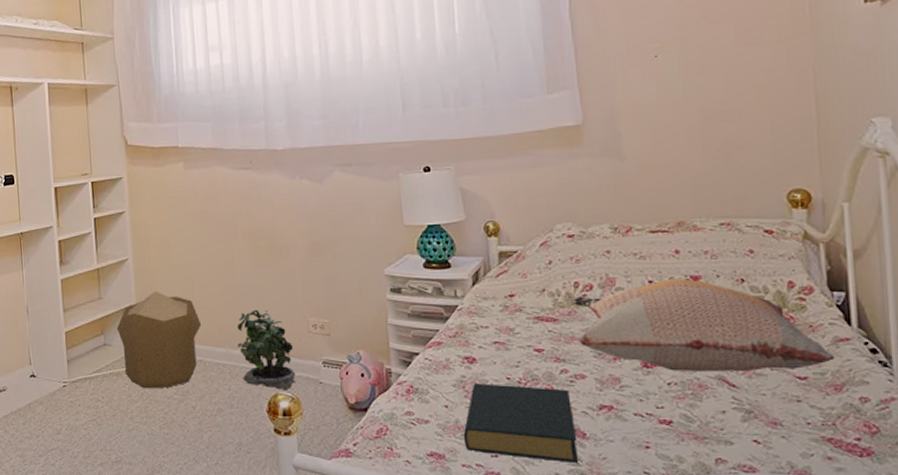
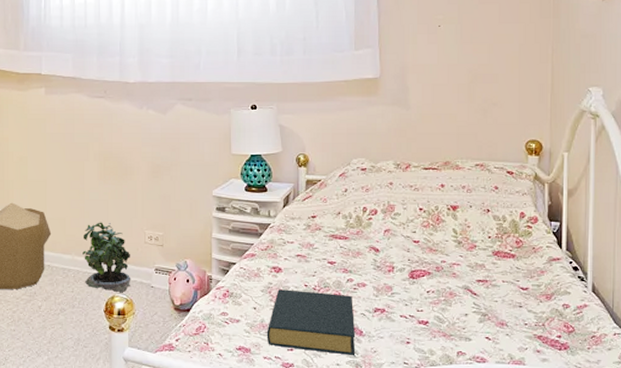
decorative pillow: present [573,279,835,371] -> none [361,208,548,282]

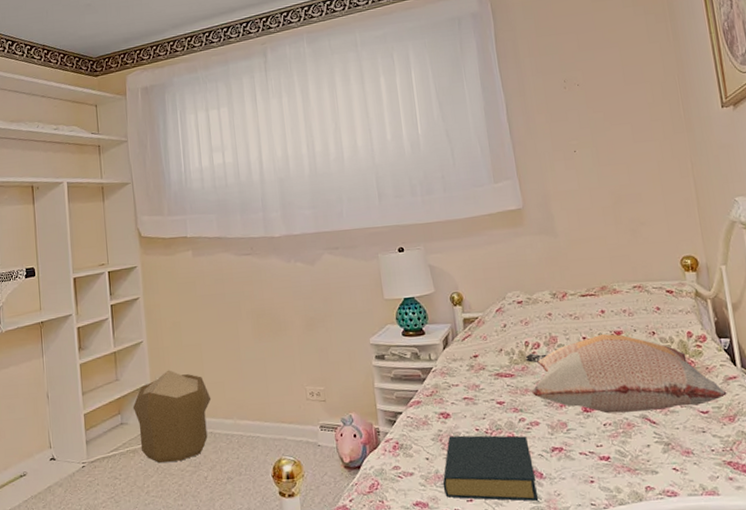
potted plant: present [82,222,131,292] -> none [243,381,298,454]
decorative pillow: none [361,208,548,282] -> present [525,334,727,414]

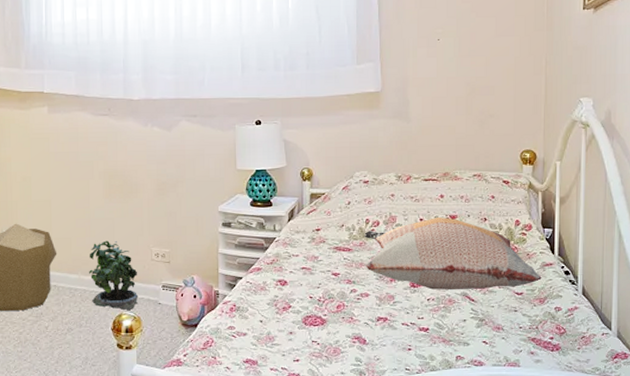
potted plant: none [243,381,298,454] -> present [89,240,139,310]
hardback book: present [442,435,539,501] -> none [273,302,360,364]

